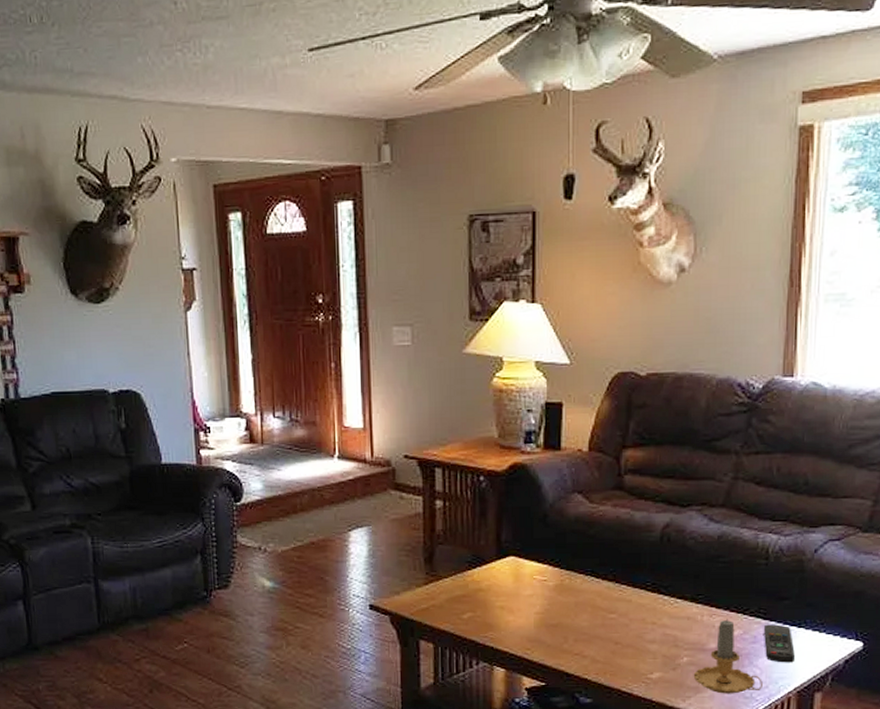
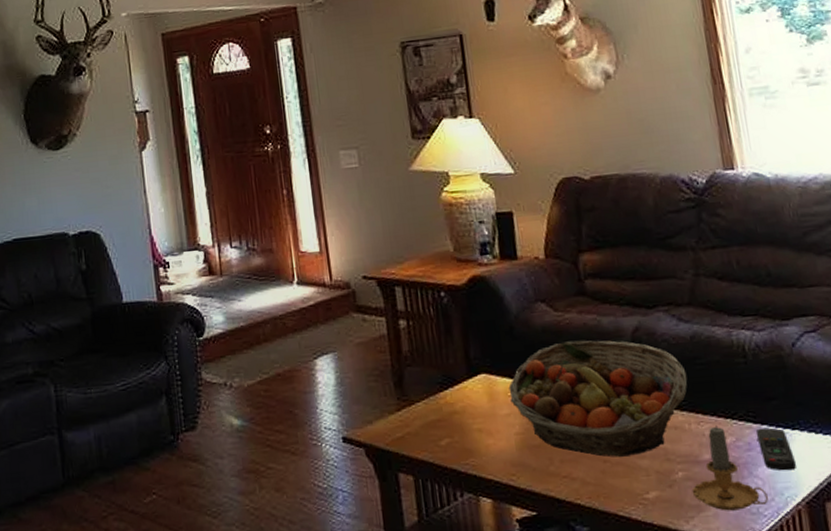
fruit basket: none [535,532,708,640] -> present [508,340,688,458]

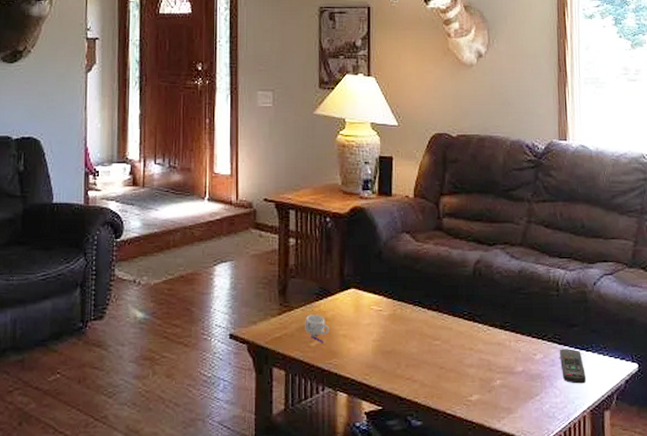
mug: none [429,407,460,441] -> present [305,315,329,343]
fruit basket: present [508,340,688,458] -> none [372,267,513,365]
candle: present [691,426,768,511] -> none [505,344,562,414]

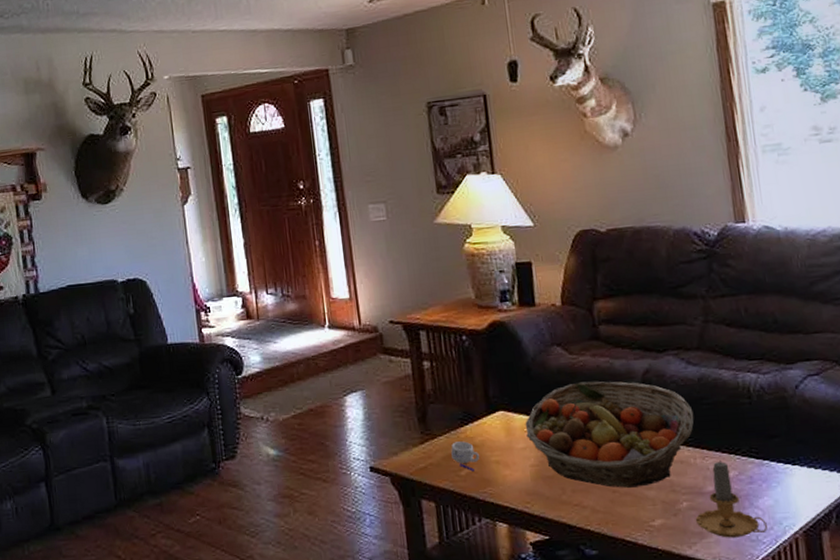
fruit basket: none [372,267,513,365] -> present [525,381,694,488]
candle: none [505,344,562,414] -> present [695,461,767,538]
remote control: present [559,348,587,384] -> none [757,463,796,503]

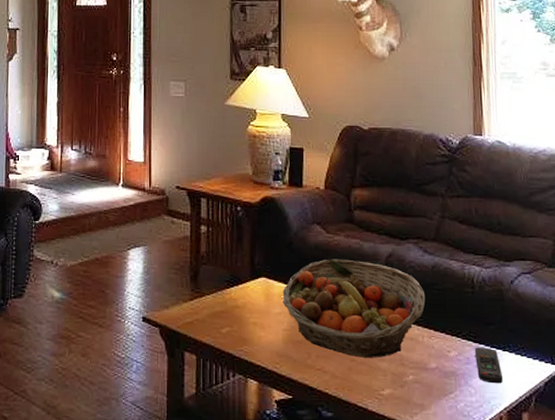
mug: present [451,441,479,472] -> none [216,301,240,330]
candle: present [695,461,767,538] -> none [418,341,478,412]
remote control: none [757,463,796,503] -> present [474,347,504,384]

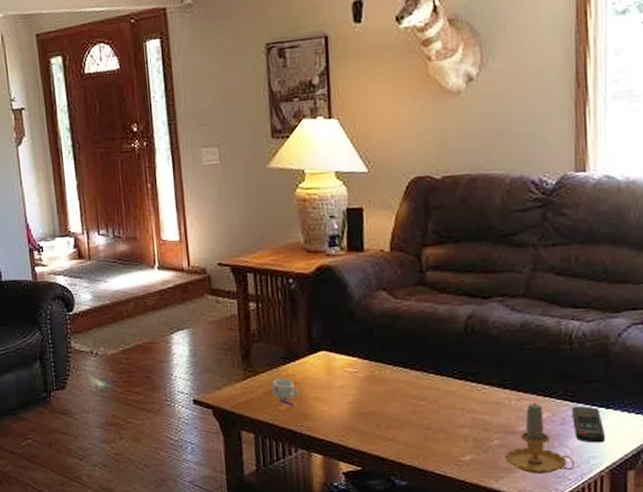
mug: none [216,301,240,330] -> present [272,378,299,406]
fruit basket: present [282,259,426,358] -> none [345,325,513,426]
candle: none [418,341,478,412] -> present [504,403,574,474]

